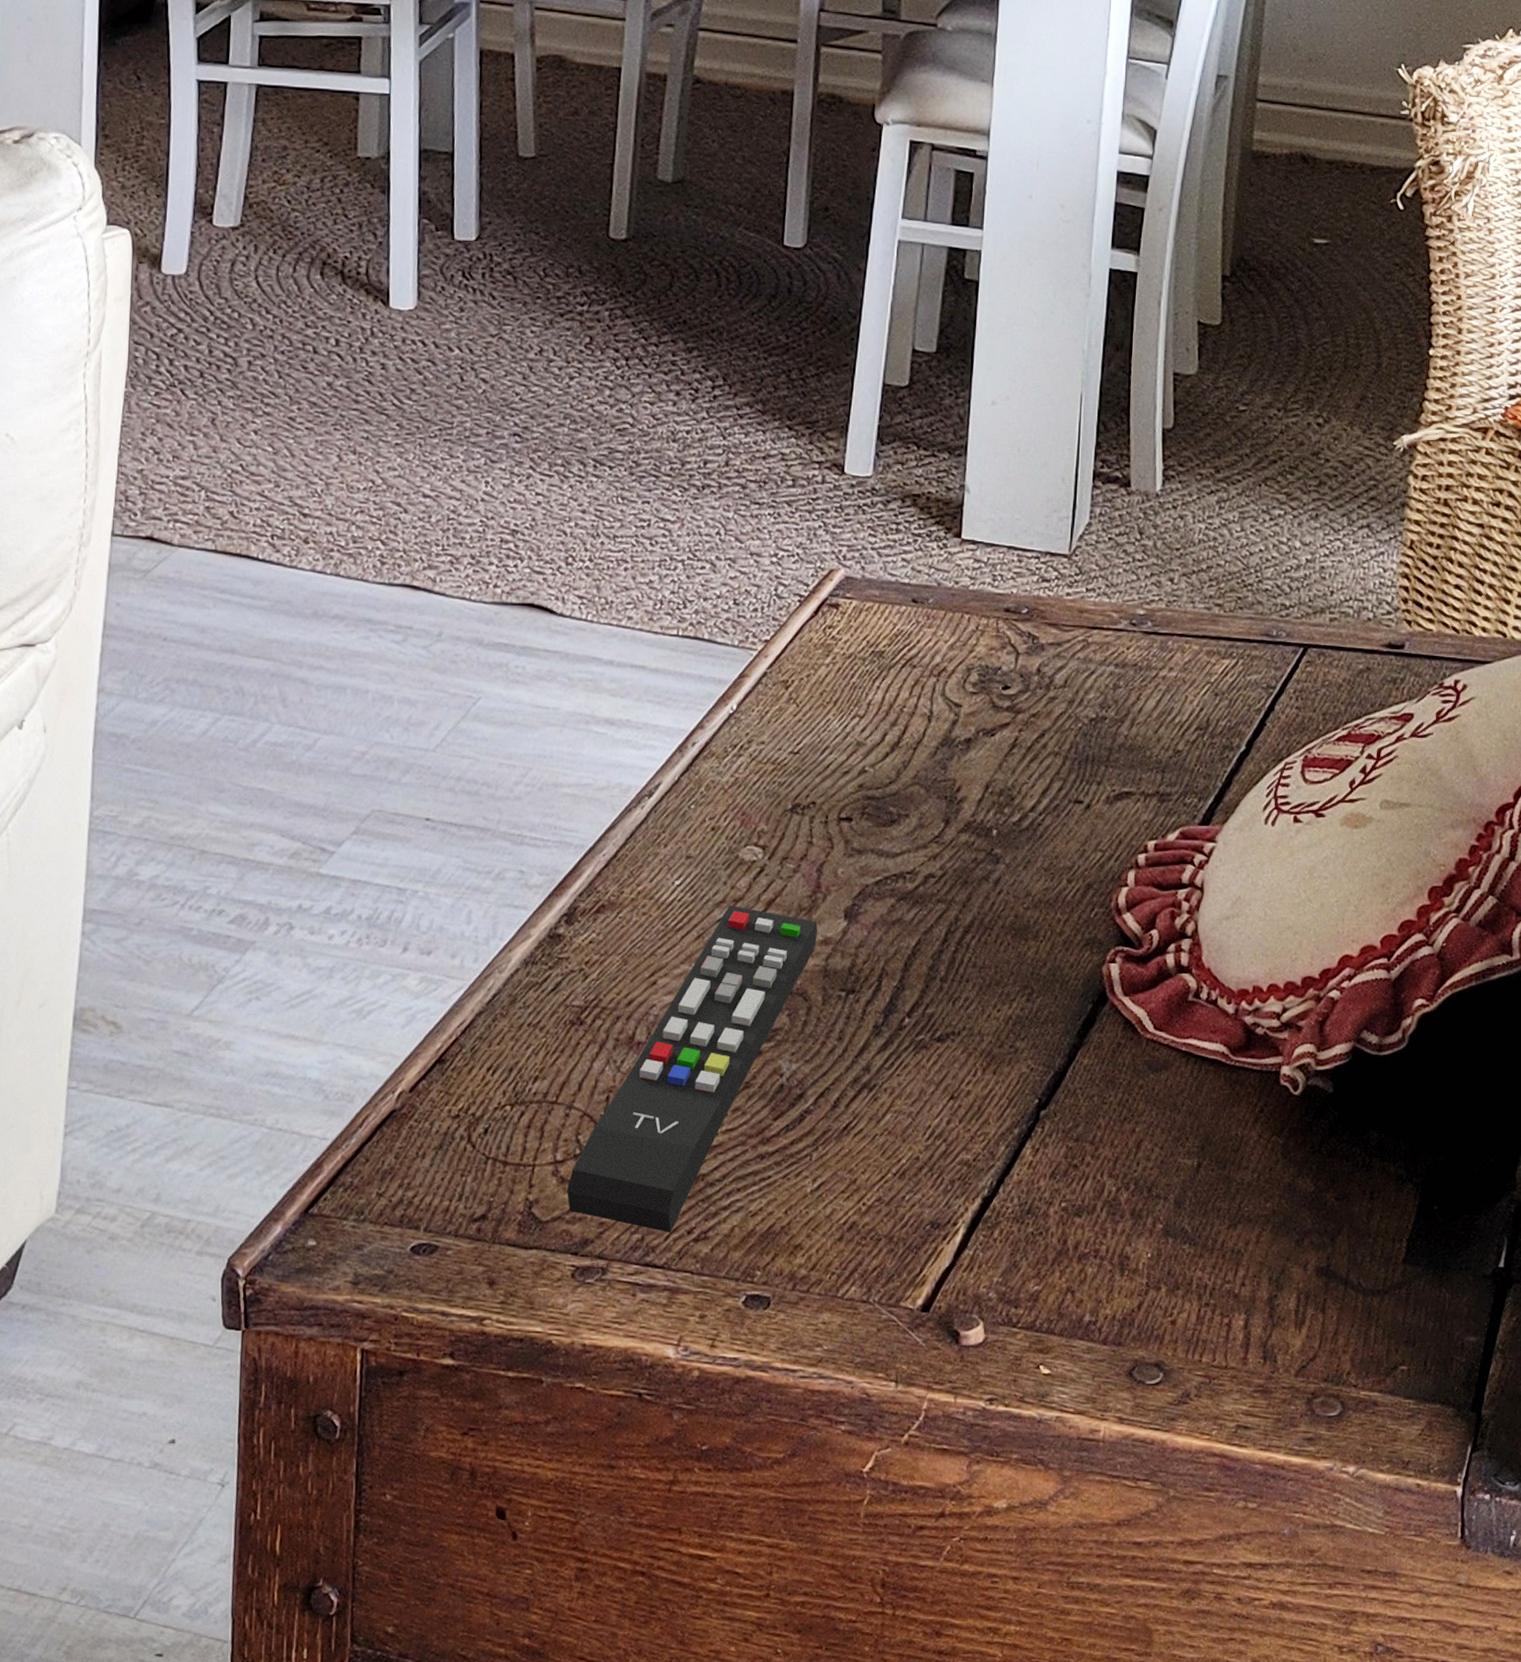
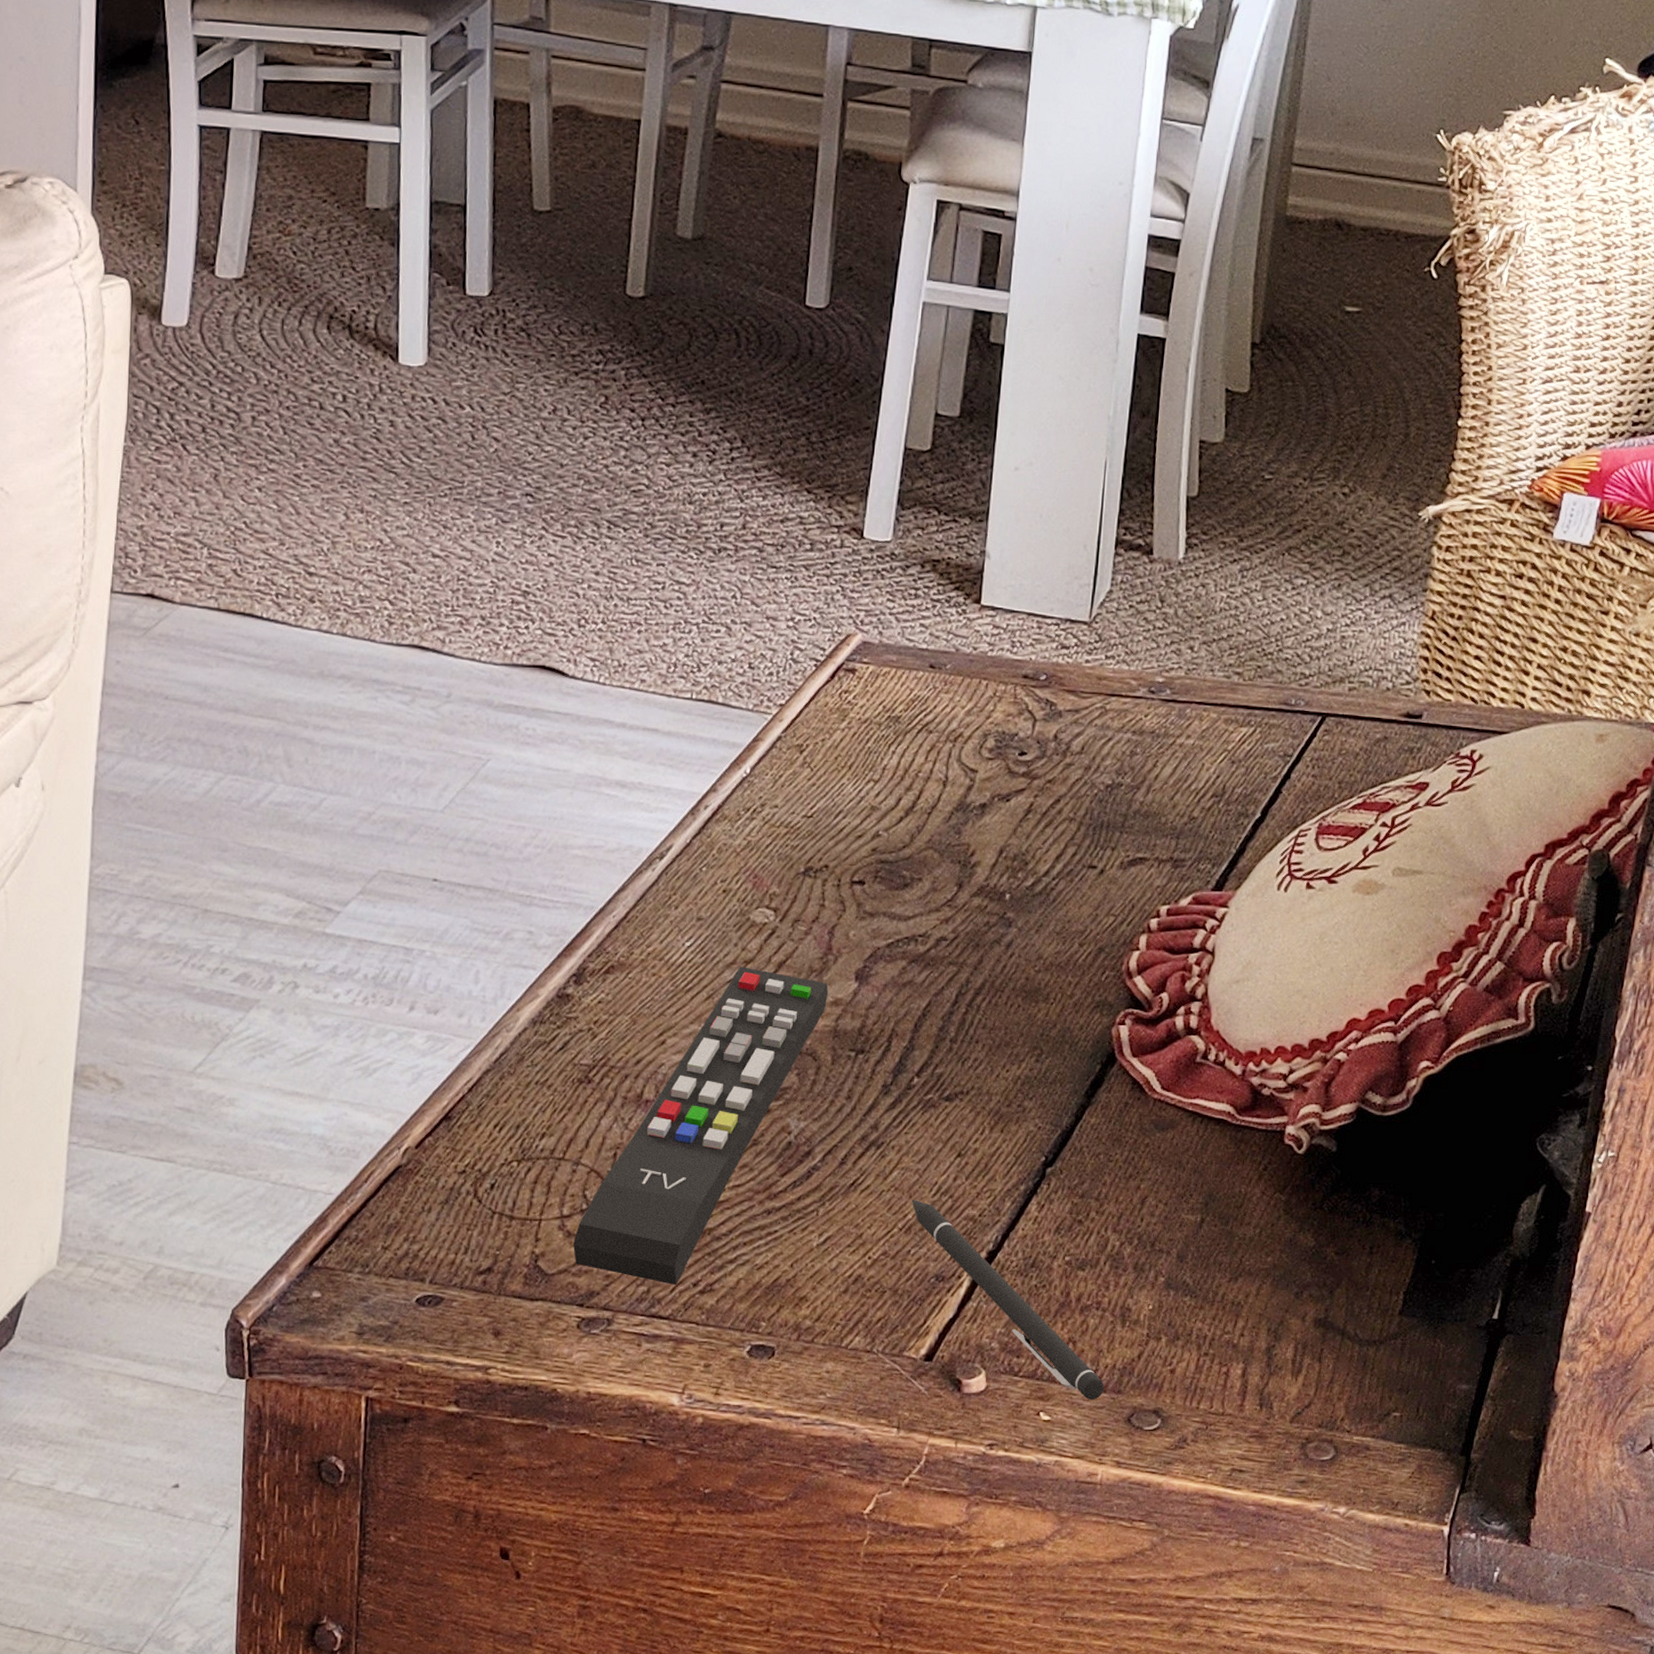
pen: none [905,1143,1105,1352] -> present [911,1199,1105,1400]

